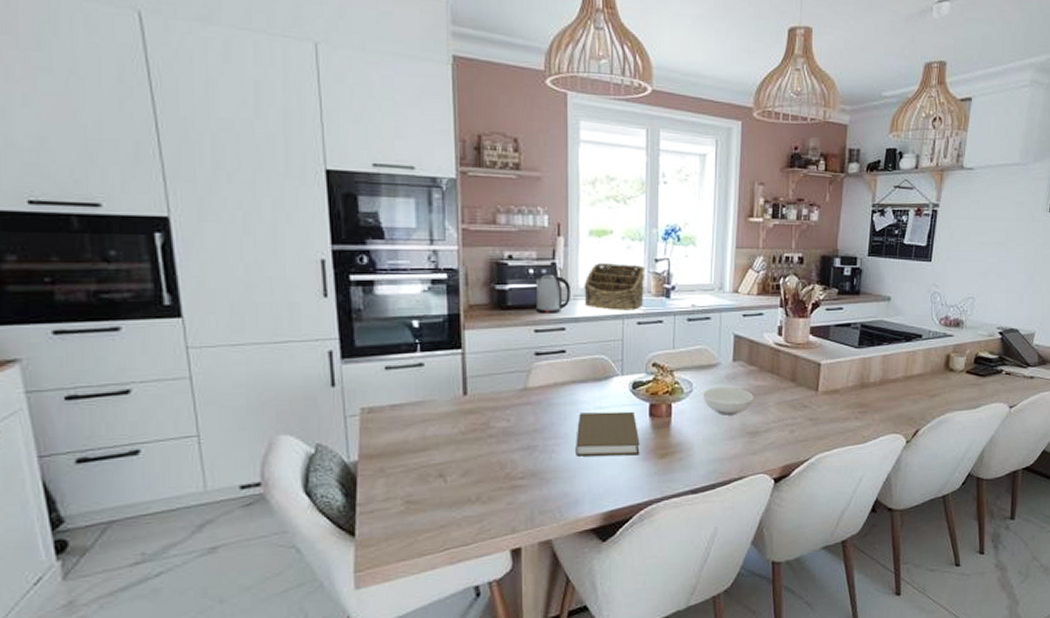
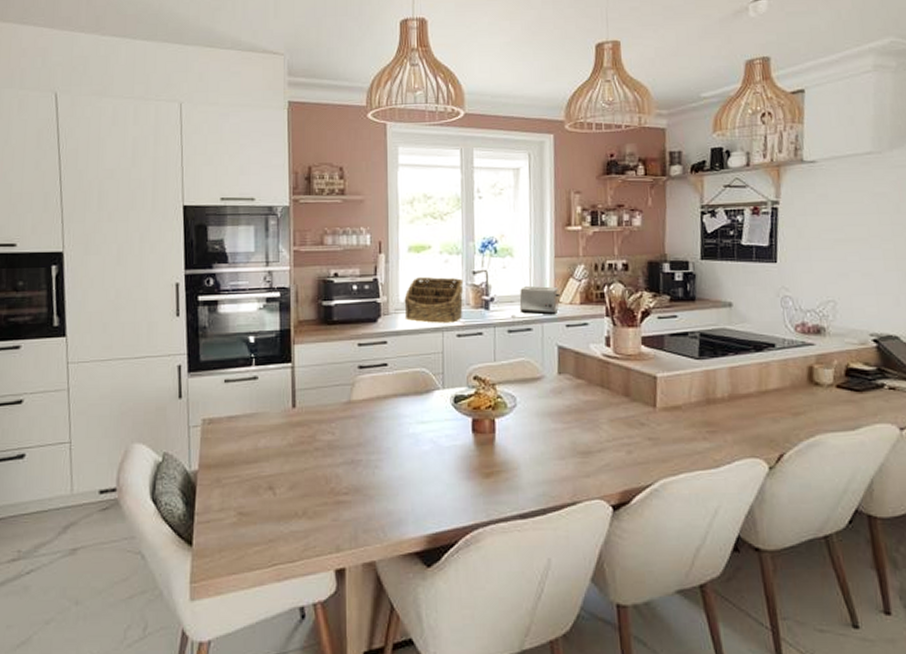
kettle: present [535,274,570,313] -> none [358,290,391,327]
book: present [576,411,640,456] -> none [398,426,464,474]
toaster: none [700,275,740,305] -> present [519,285,561,315]
bowl: present [702,386,754,415] -> none [527,401,584,433]

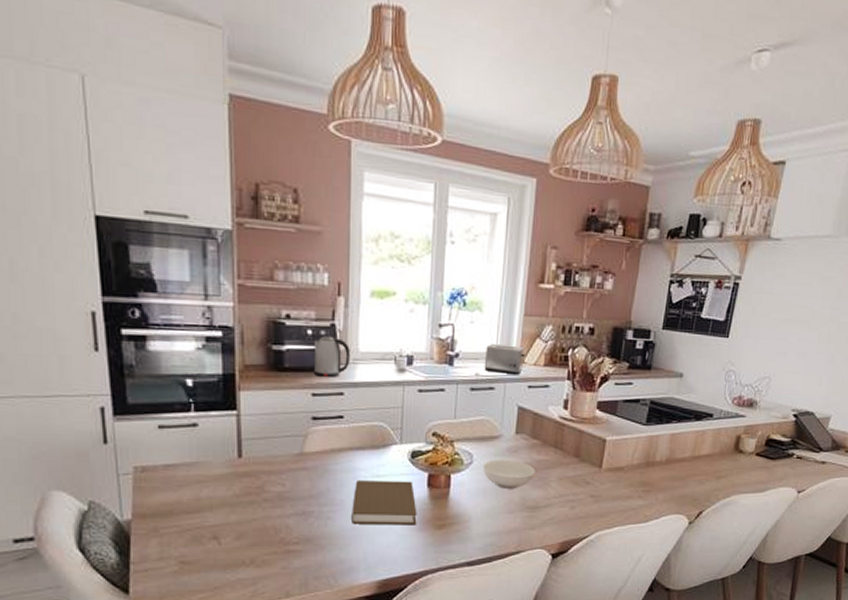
kettle: none [358,290,391,327] -> present [313,336,350,377]
book: none [398,426,464,474] -> present [351,480,417,525]
basket: present [404,277,464,323] -> none [364,326,429,377]
bowl: none [527,401,584,433] -> present [482,459,536,489]

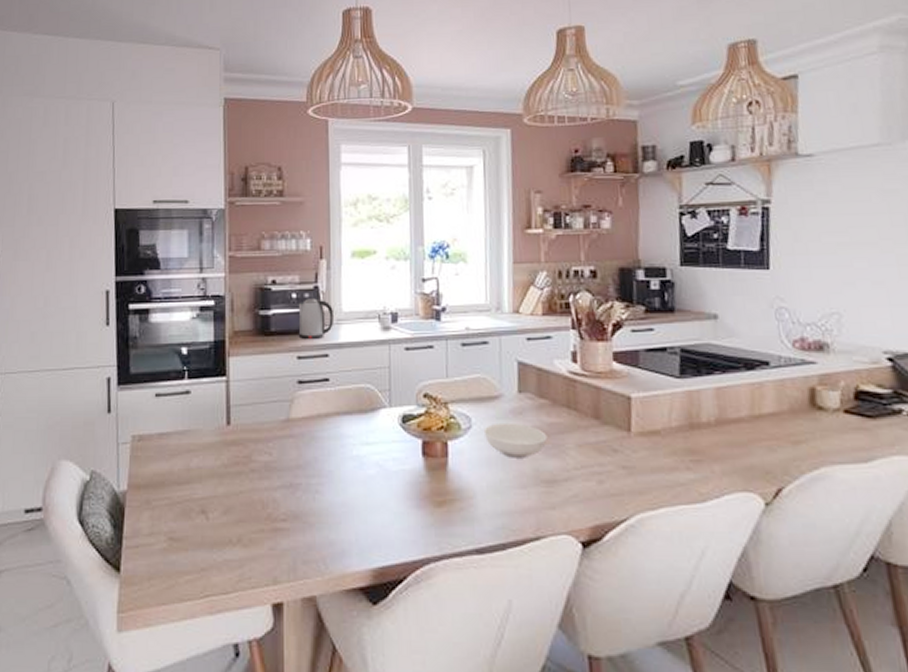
book: present [351,480,417,525] -> none [341,448,413,502]
toaster: present [484,343,526,375] -> none [474,294,521,327]

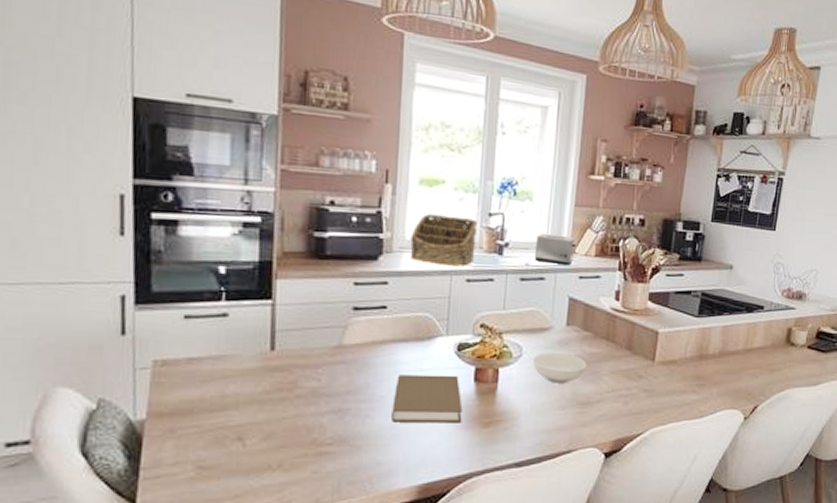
kettle: present [298,298,333,339] -> none [356,223,396,266]
book: none [341,448,413,502] -> present [391,375,463,424]
basket: none [347,285,413,335] -> present [410,214,478,267]
toaster: none [474,294,521,327] -> present [534,233,577,266]

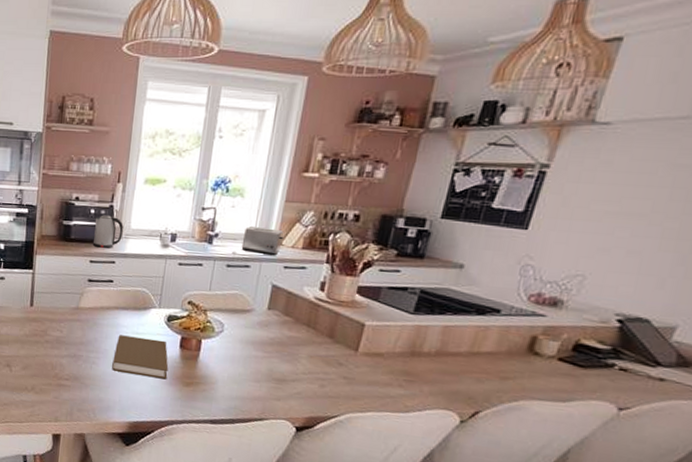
kettle: none [356,223,396,266] -> present [92,215,124,249]
basket: present [410,214,478,267] -> none [133,208,192,252]
bowl: present [532,352,587,383] -> none [232,331,285,360]

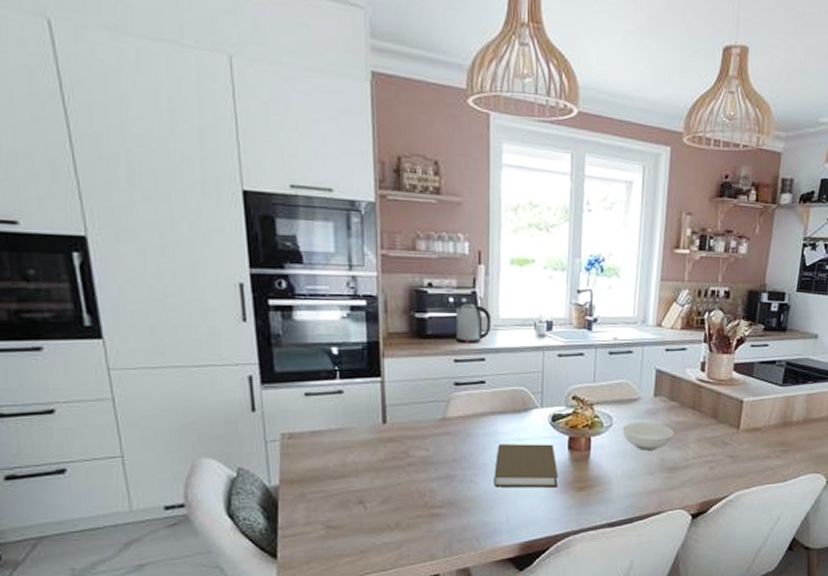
bowl: none [232,331,285,360] -> present [622,421,674,450]
toaster: present [241,225,284,256] -> none [622,307,663,339]

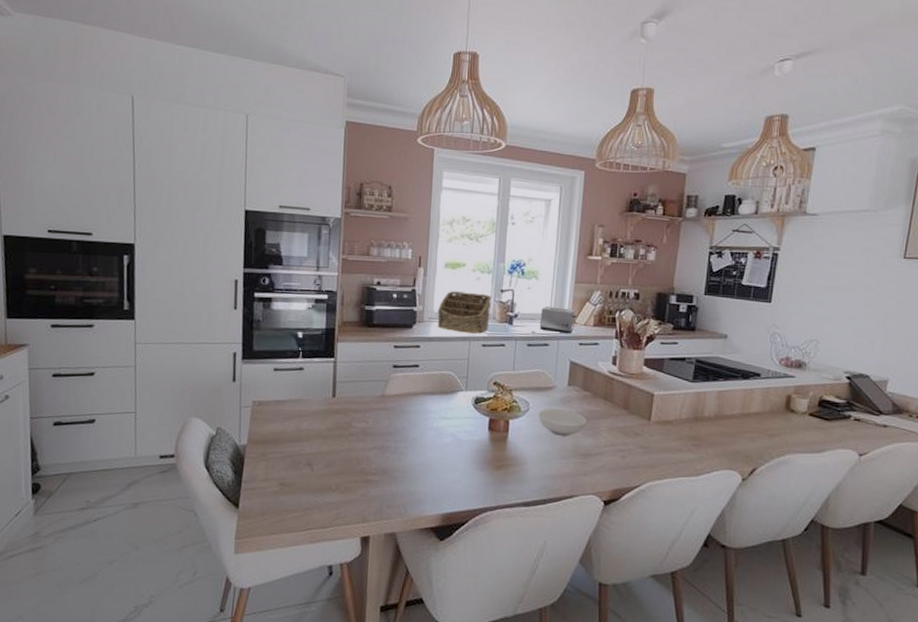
kettle: present [455,303,491,343] -> none [396,299,426,333]
book: present [494,444,558,488] -> none [422,421,479,465]
basket: none [504,293,568,342] -> present [437,291,492,334]
toaster: none [622,307,663,339] -> present [539,306,577,334]

